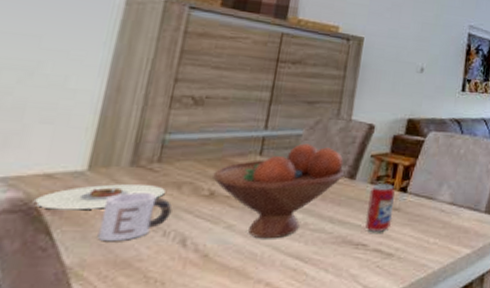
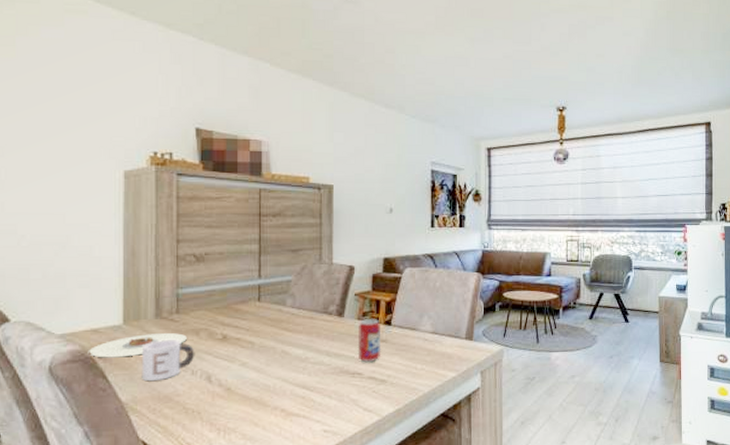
fruit bowl: present [213,143,345,239] -> none [223,288,334,373]

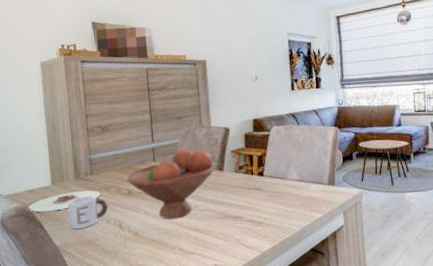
fruit bowl: none [223,288,334,373] -> present [127,148,215,219]
beverage can: present [357,319,381,362] -> none [236,171,257,207]

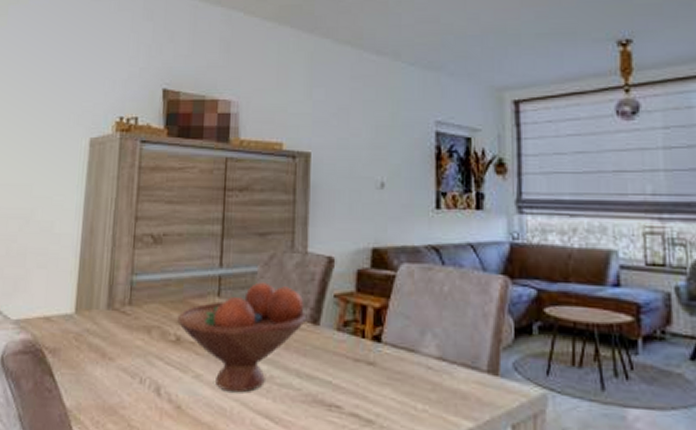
plate: present [27,190,101,212] -> none [38,327,138,353]
mug: present [67,195,108,230] -> none [88,336,145,387]

